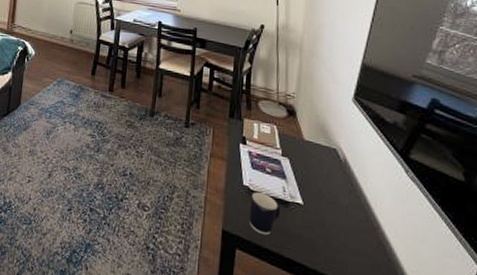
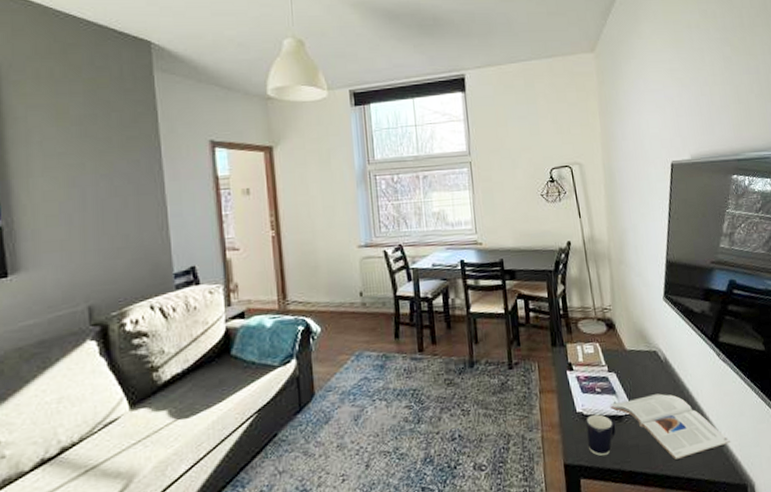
magazine: none [277,187,408,267] -> present [609,393,731,460]

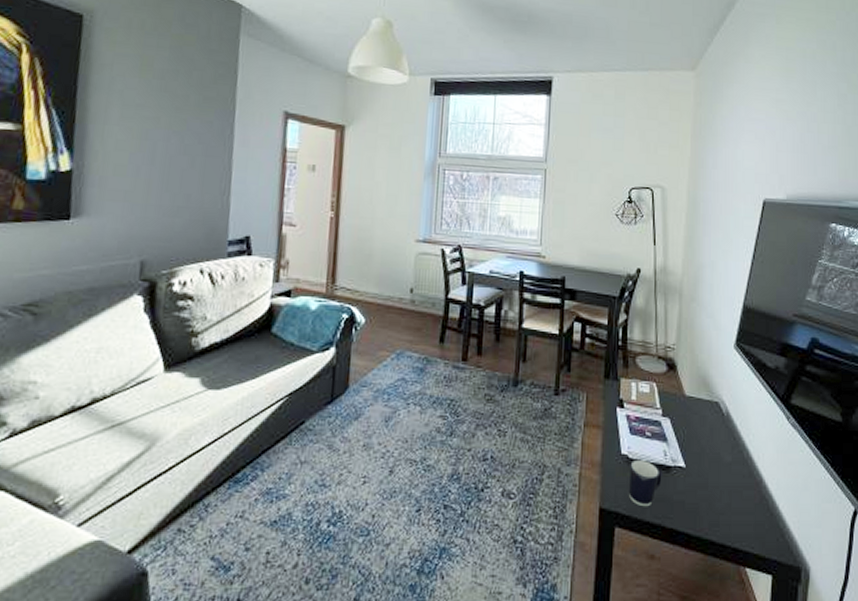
magazine: present [609,393,731,460] -> none [658,449,789,525]

